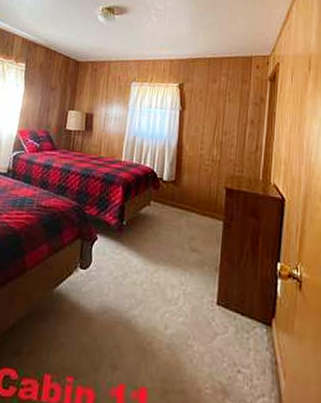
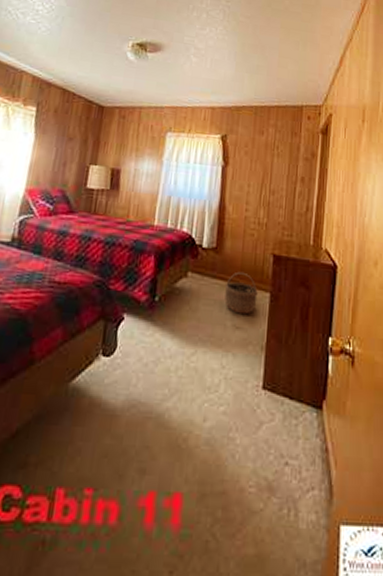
wicker basket: none [182,202,212,239] -> present [224,271,258,315]

